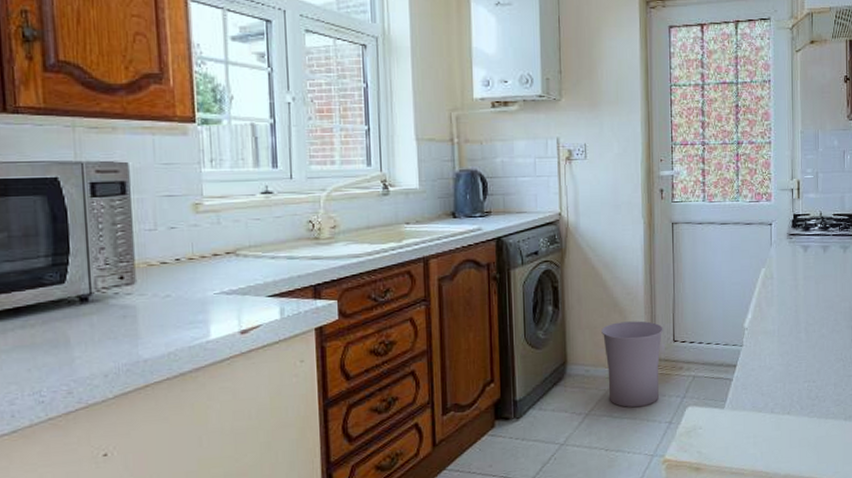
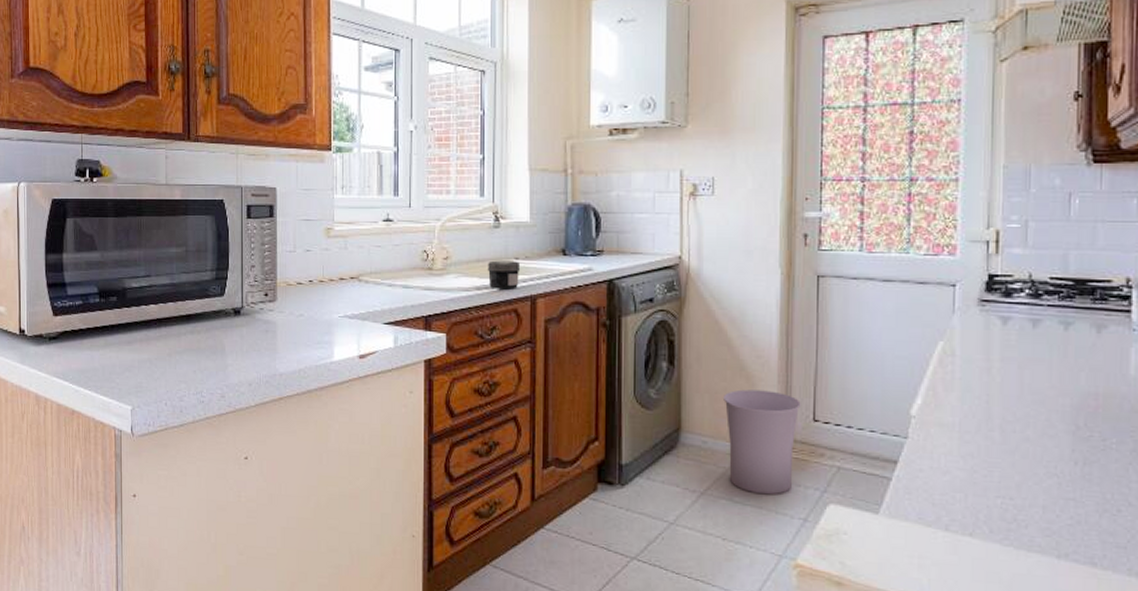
jar: none [377,225,412,254] -> present [487,260,521,290]

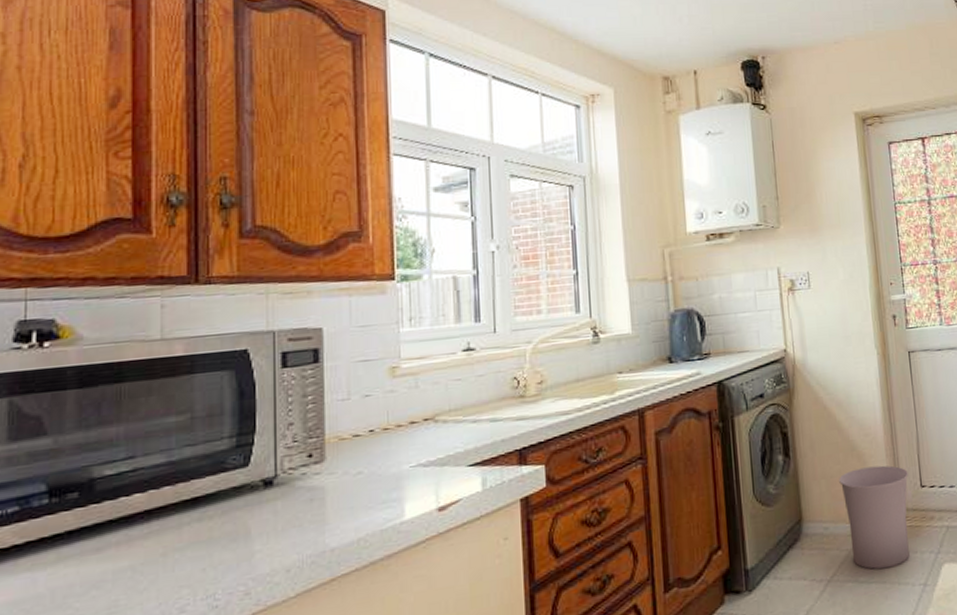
jar: present [487,260,521,290] -> none [588,375,625,409]

